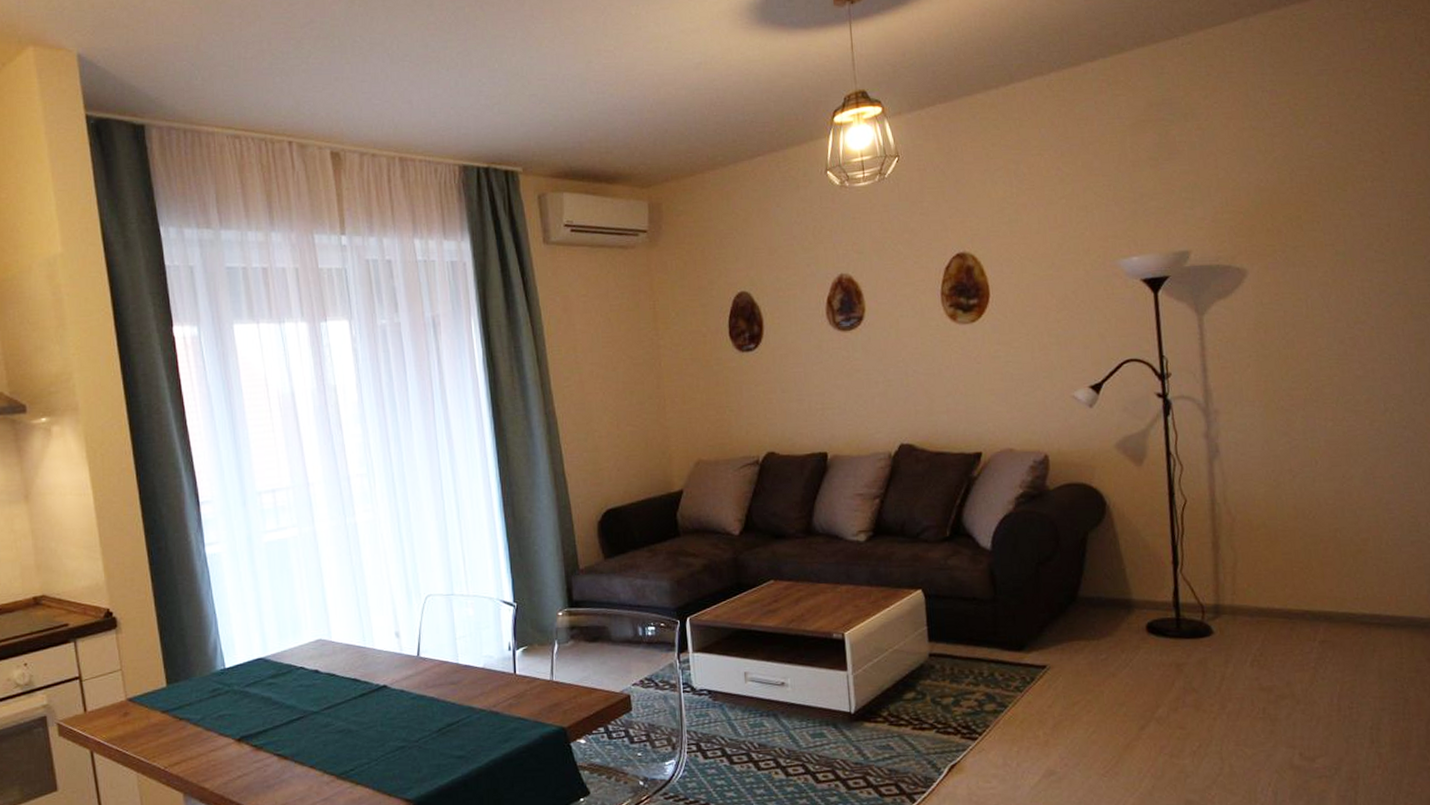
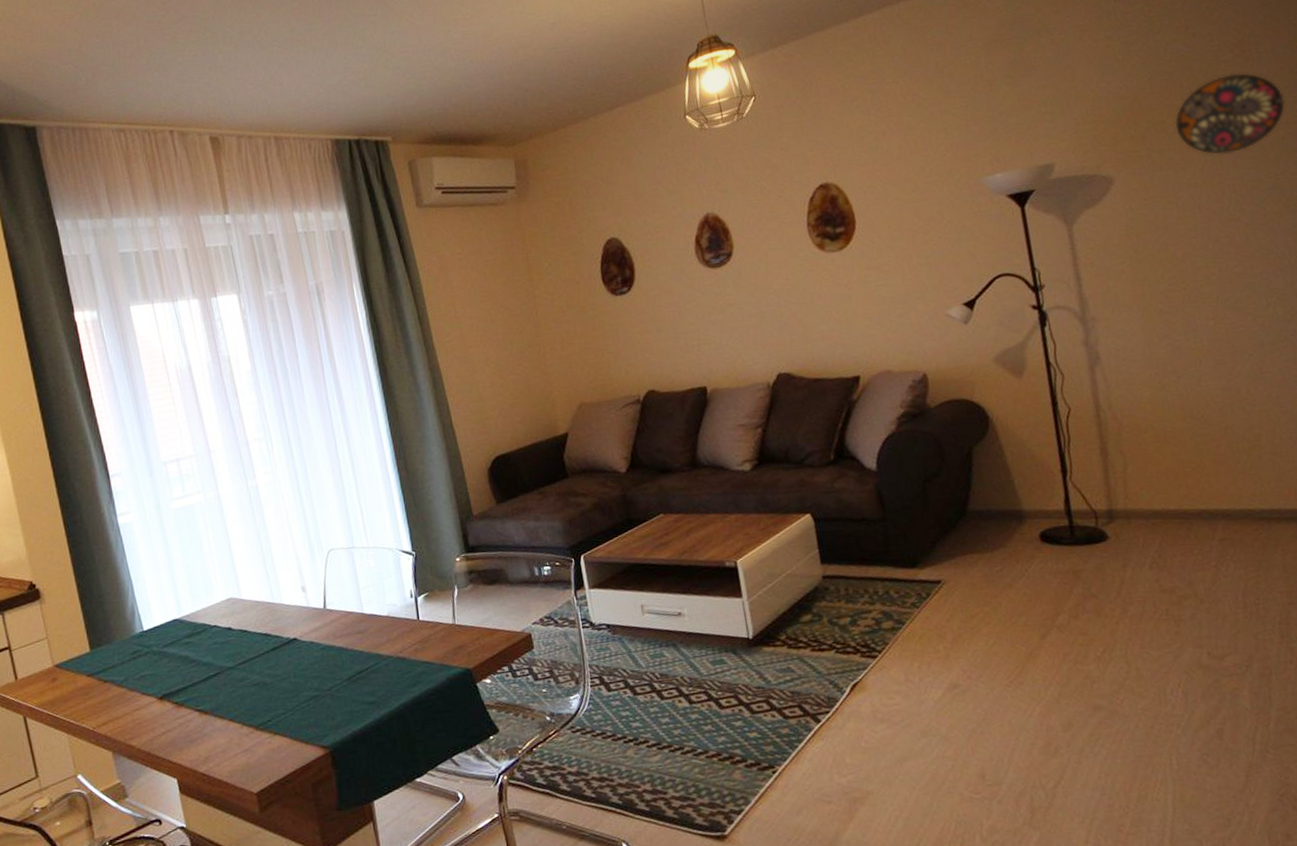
decorative plate: none [1310,174,1419,255] -> present [1174,73,1286,155]

